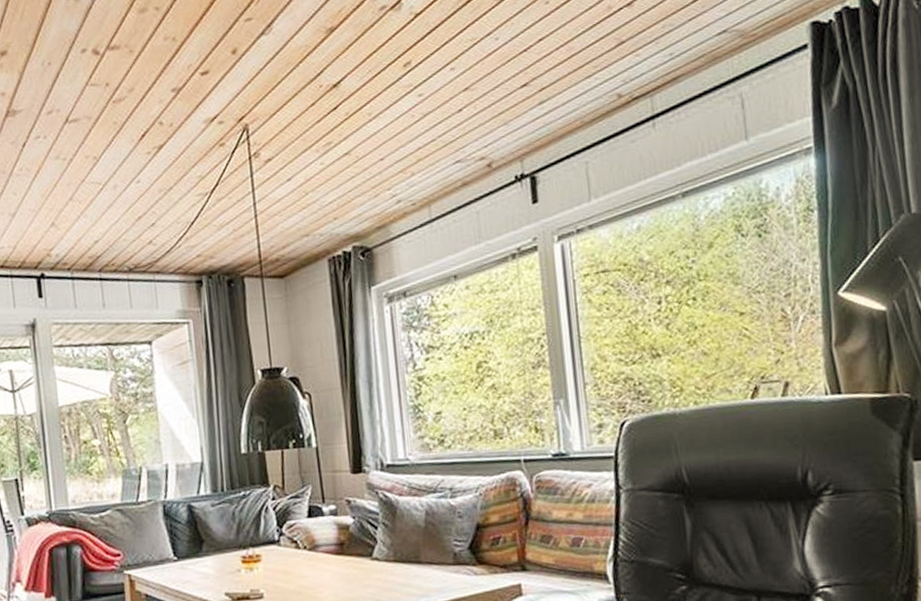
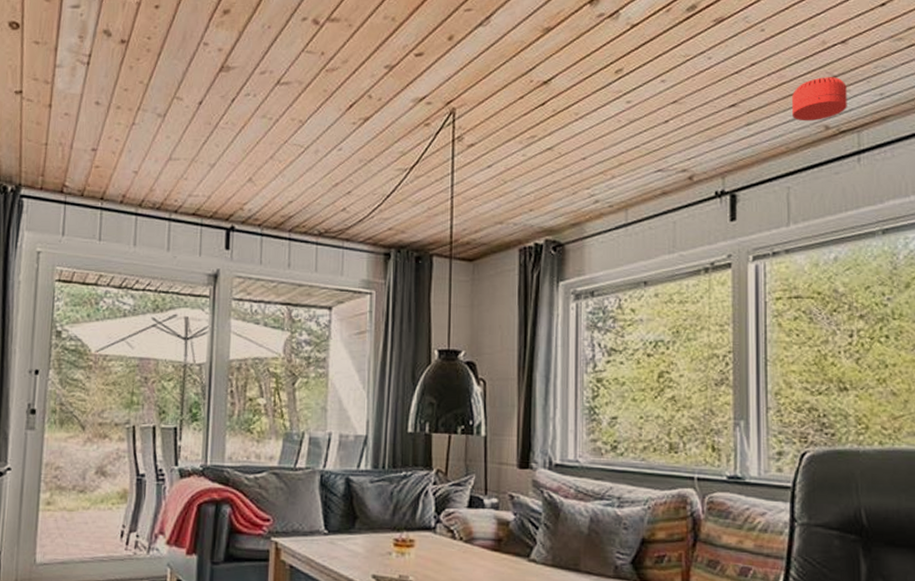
smoke detector: none [581,42,638,93] -> present [791,77,847,122]

